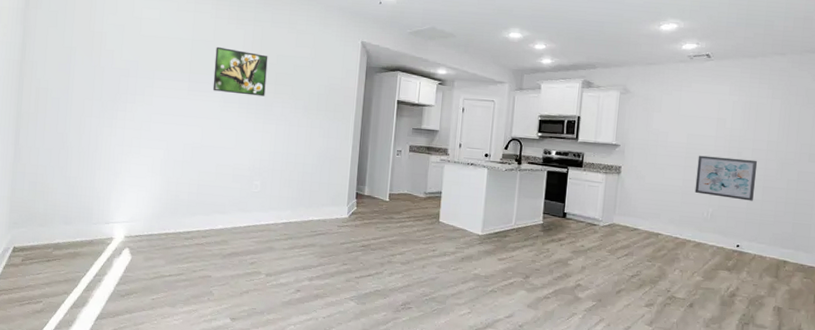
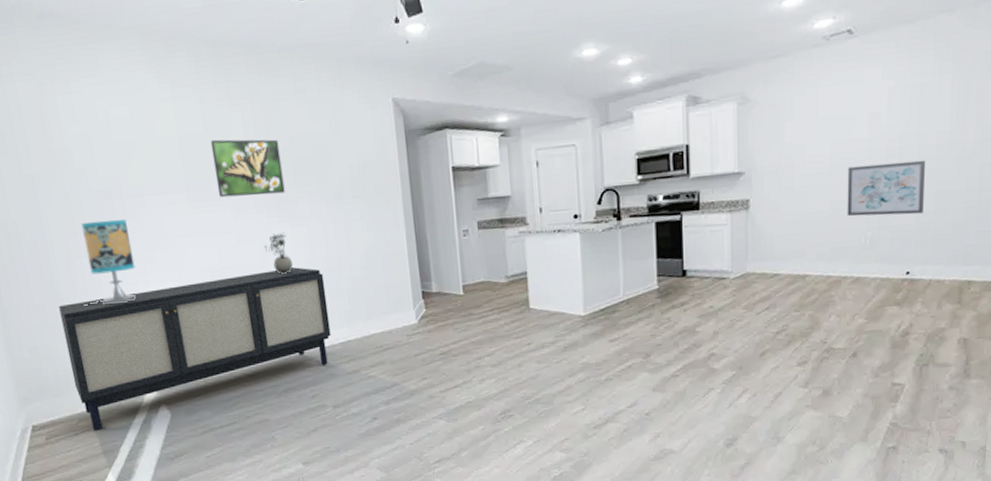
sideboard: none [58,152,281,261] -> present [58,267,331,431]
table lamp: none [84,90,136,160] -> present [81,219,136,306]
potted plant: none [239,126,259,160] -> present [264,232,293,274]

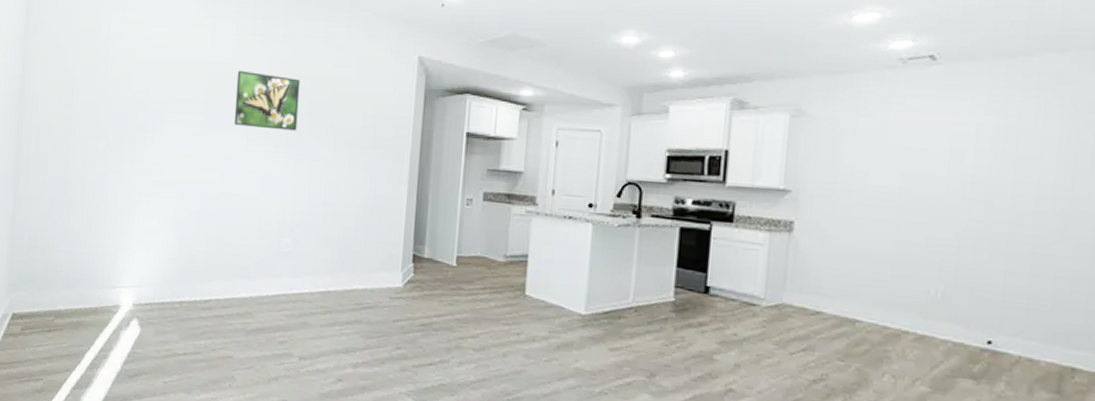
sideboard: present [58,267,331,431] -> none [60,201,317,332]
table lamp: present [81,219,136,306] -> none [88,127,145,211]
potted plant: present [264,232,293,274] -> none [265,169,289,211]
wall art: present [847,160,926,217] -> none [914,205,1022,275]

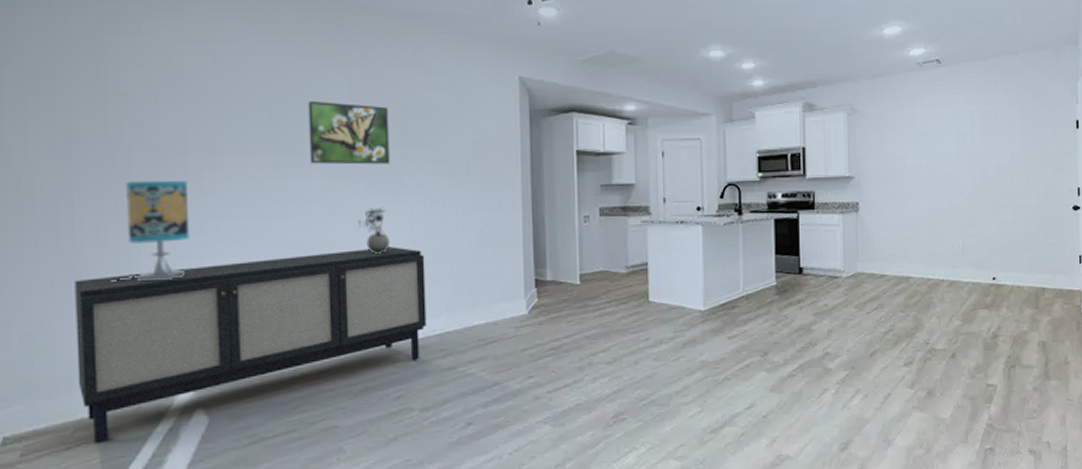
sideboard: none [60,201,317,332] -> present [74,246,427,444]
table lamp: none [88,127,145,211] -> present [111,180,190,282]
potted plant: none [265,169,289,211] -> present [358,207,389,254]

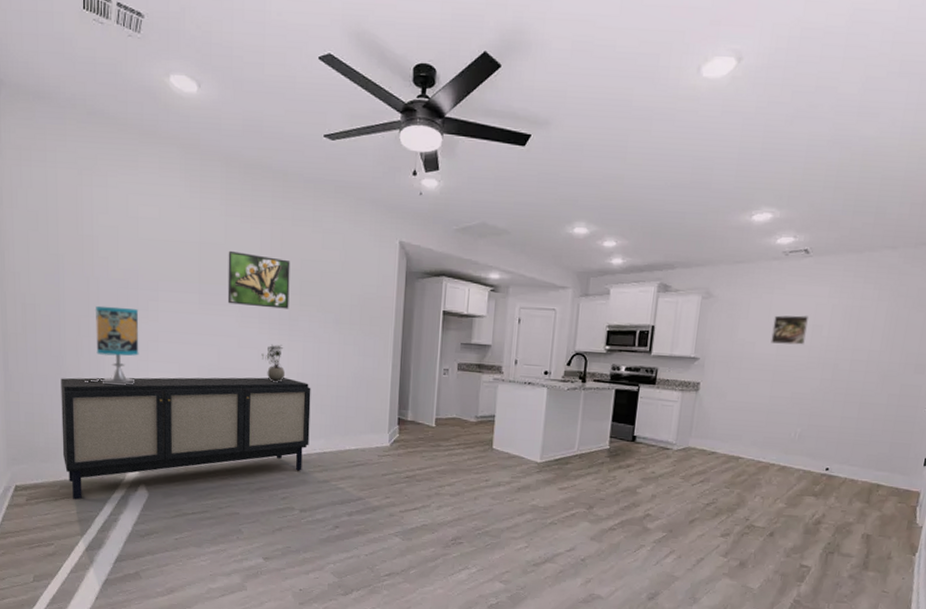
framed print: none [919,124,951,155] -> present [771,315,809,345]

